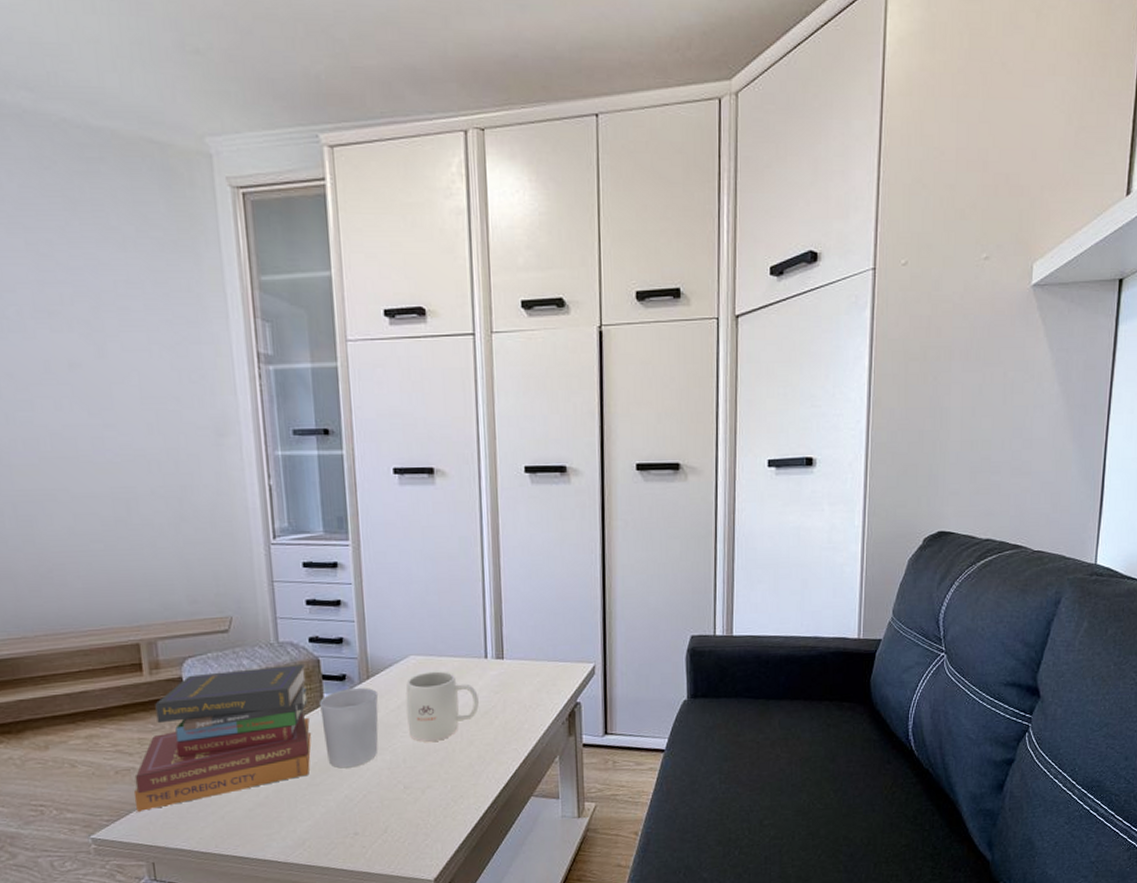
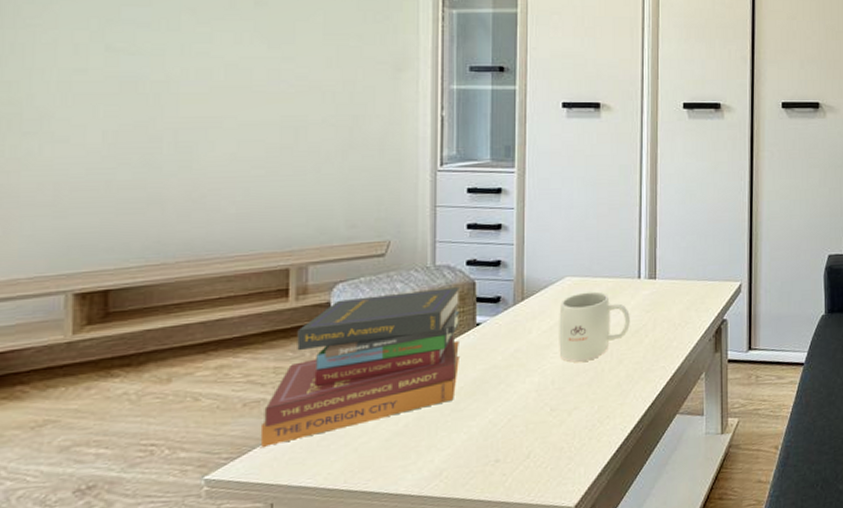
candle holder: present [318,687,379,769] -> none [470,309,532,393]

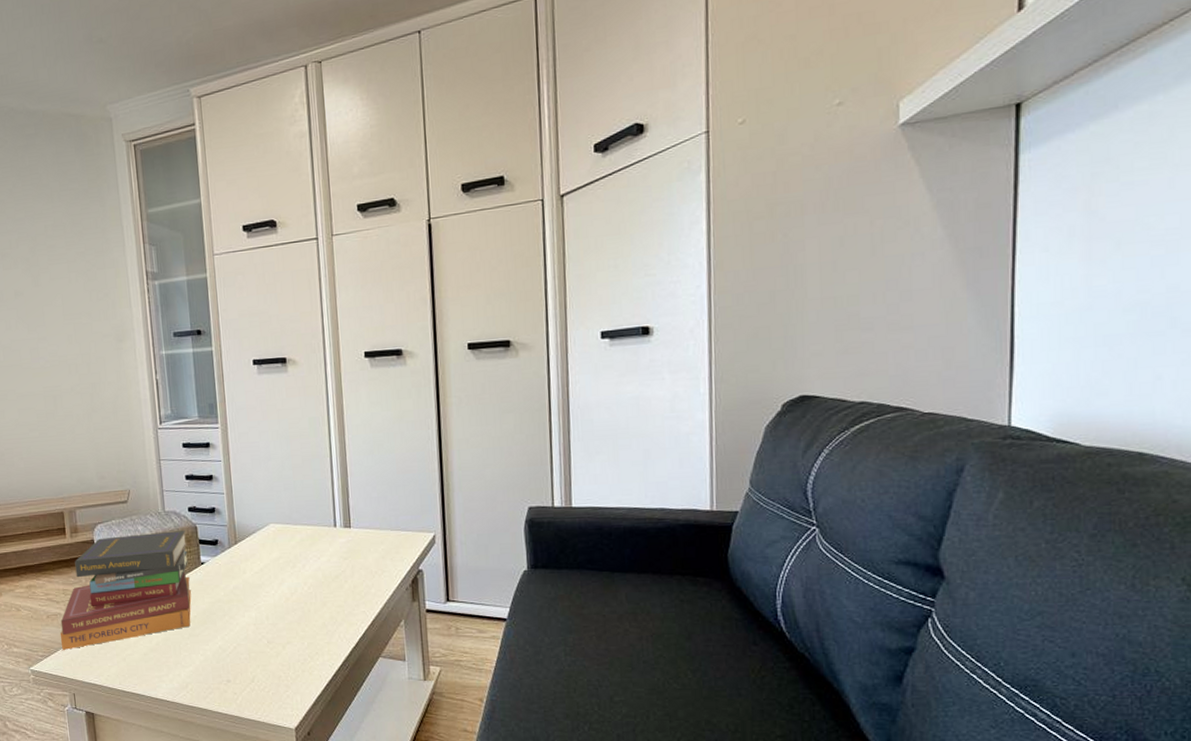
mug: present [557,291,630,363] -> none [267,538,330,602]

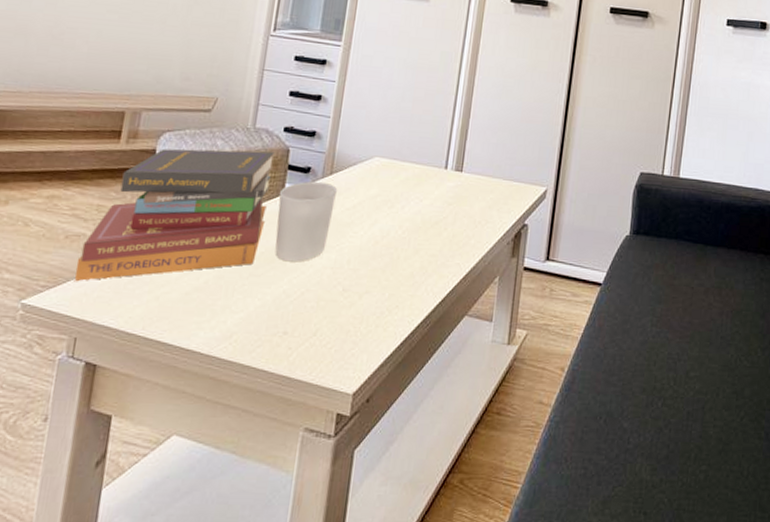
candle holder: none [197,551,246,622] -> present [274,181,338,262]

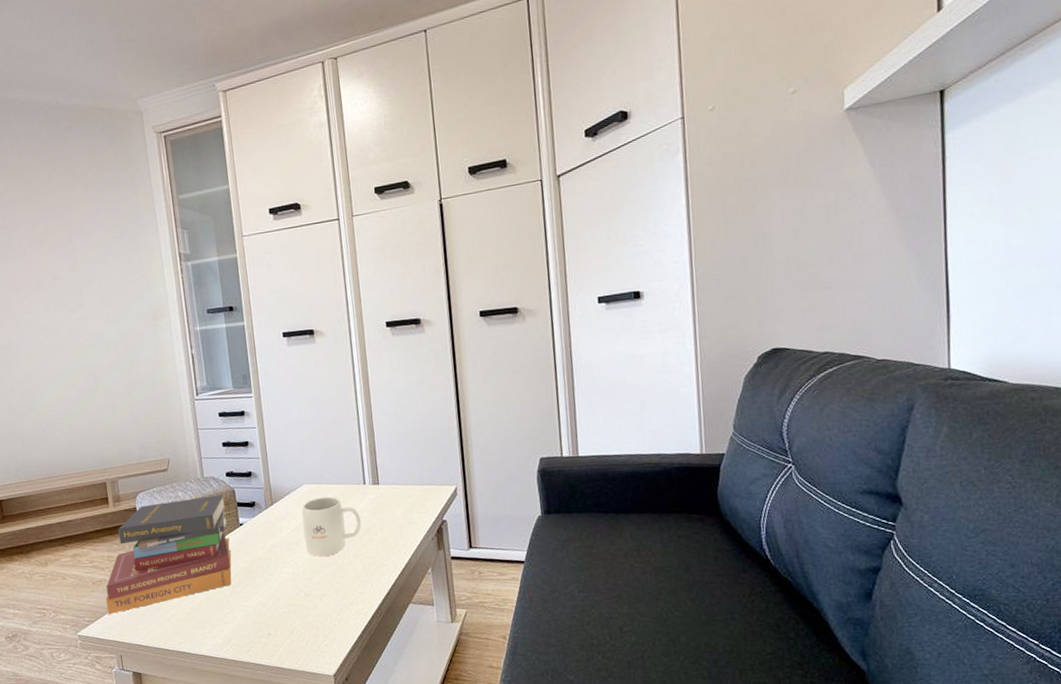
candle holder: present [274,181,338,262] -> none [235,512,283,580]
mug: none [358,175,432,246] -> present [302,496,361,557]

